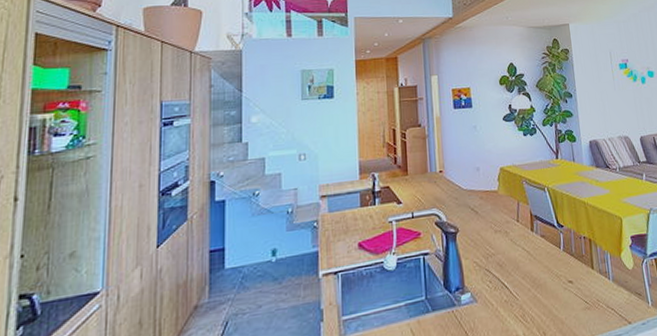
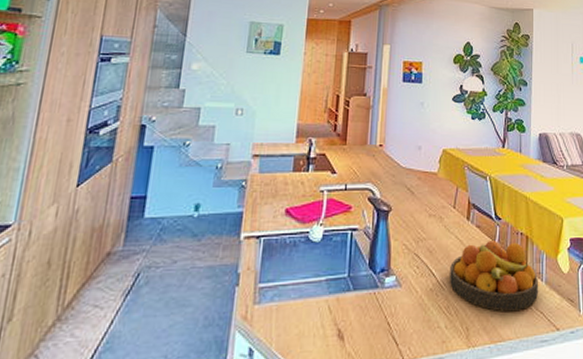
fruit bowl: none [521,247,607,313] -> present [450,241,539,312]

